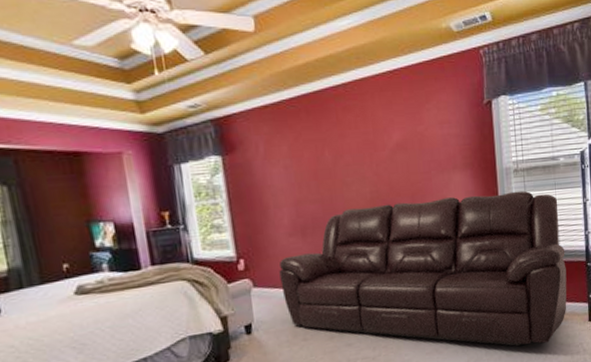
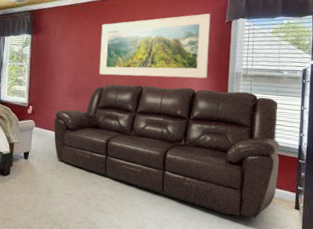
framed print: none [322,93,471,199] -> present [99,13,211,79]

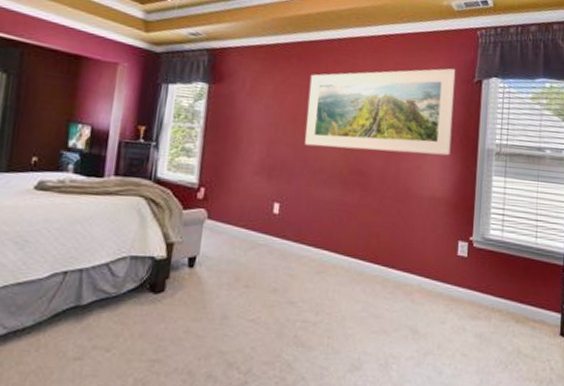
sofa: present [54,84,280,218] -> none [235,159,542,350]

